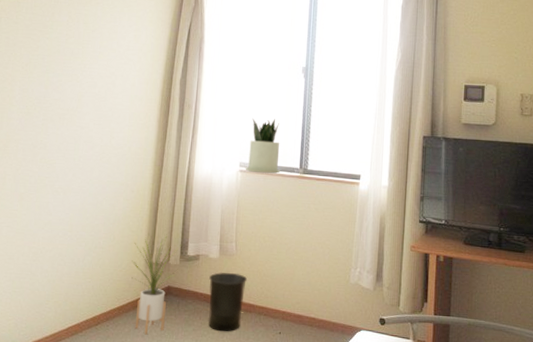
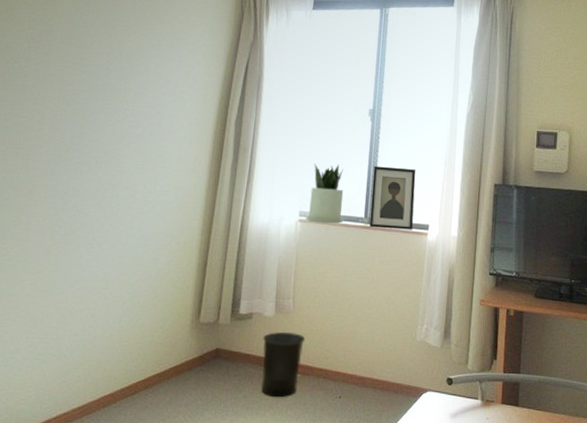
house plant: present [131,234,181,335] -> none [175,290,232,404]
picture frame: none [304,120,348,180] -> present [369,166,416,230]

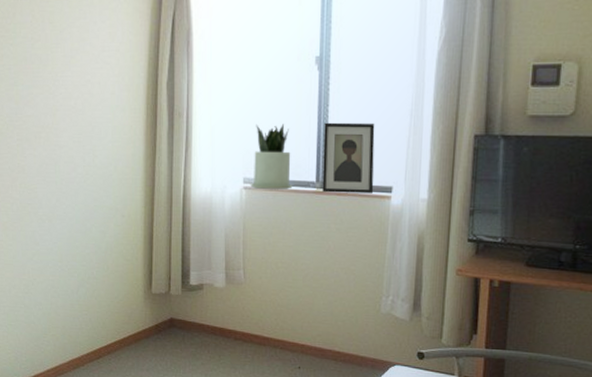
waste bin: present [260,332,306,397] -> none [216,303,260,366]

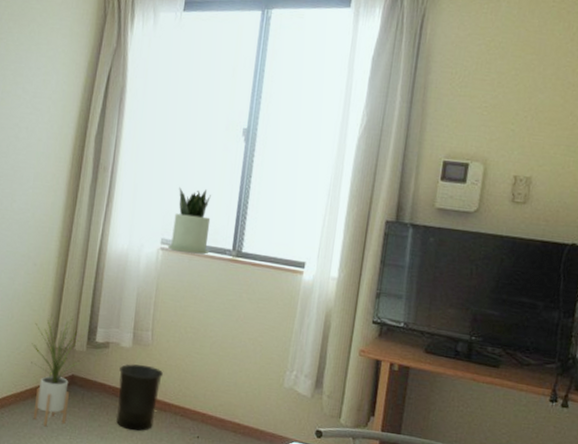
house plant: none [129,262,182,369] -> present [31,314,88,427]
waste bin: none [216,303,260,366] -> present [116,363,164,431]
picture frame: present [322,122,375,194] -> none [237,193,294,267]

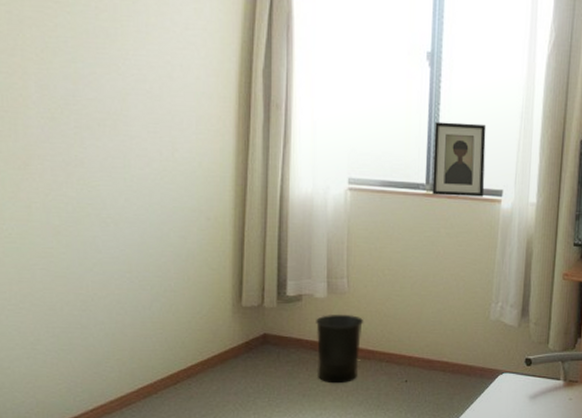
house plant: present [31,314,88,427] -> none [214,271,277,392]
planter: present [167,187,211,255] -> none [355,121,402,192]
picture frame: none [237,193,294,267] -> present [432,121,487,197]

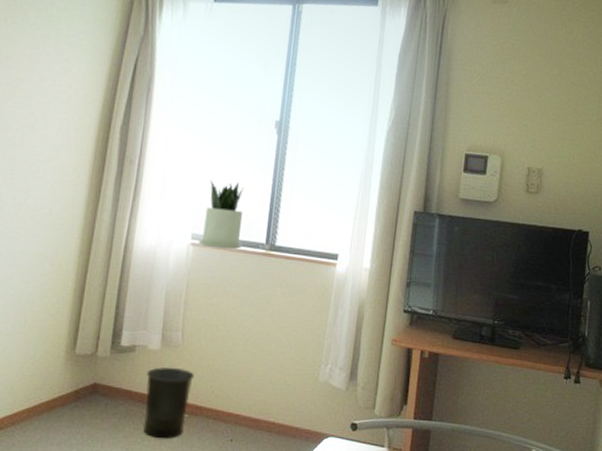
planter: none [355,121,402,192] -> present [198,180,243,250]
picture frame: present [432,121,487,197] -> none [271,185,327,260]

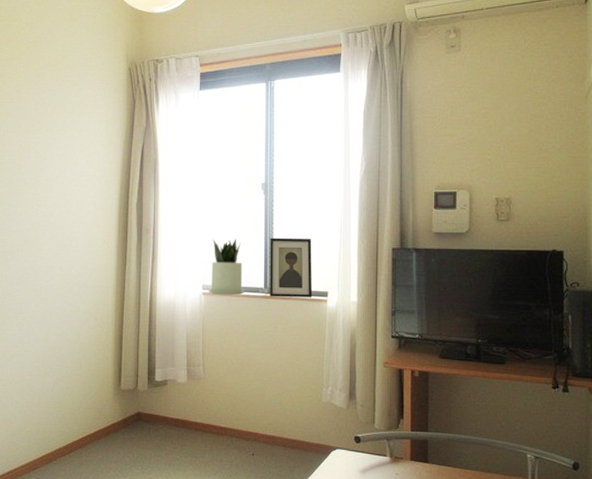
waste bin: present [143,367,195,438] -> none [179,397,217,455]
picture frame: none [271,185,327,260] -> present [270,237,313,298]

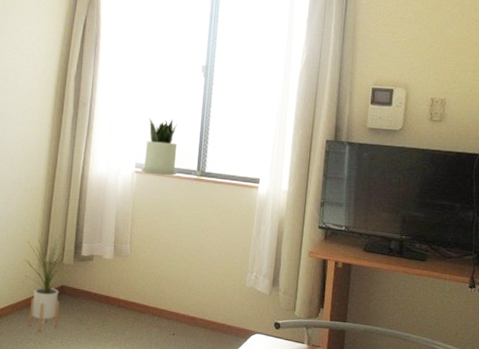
house plant: none [100,360,148,461] -> present [25,233,75,332]
picture frame: present [270,237,313,298] -> none [202,121,248,183]

